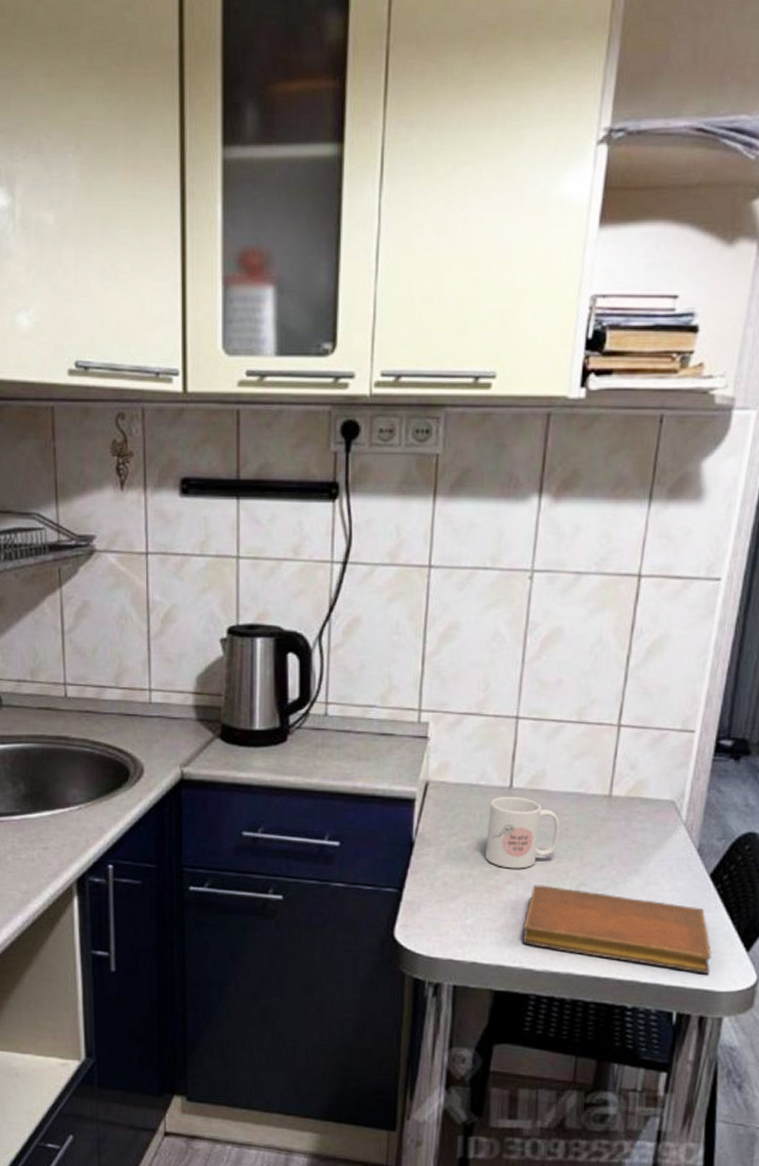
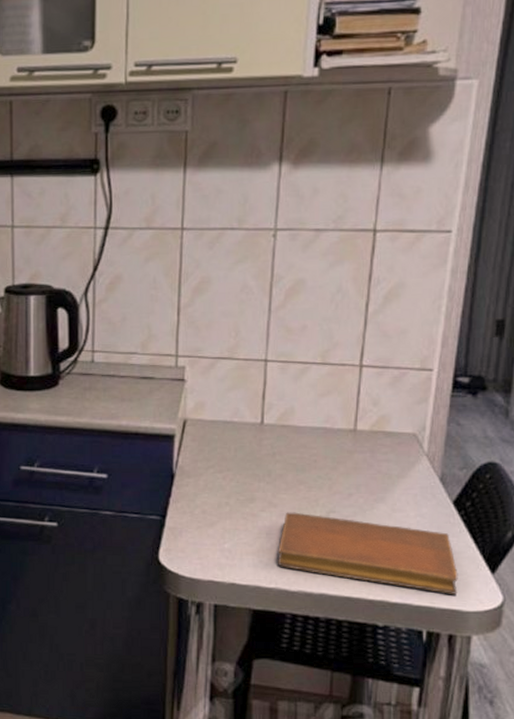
mug: present [485,796,560,869] -> none [241,431,309,498]

